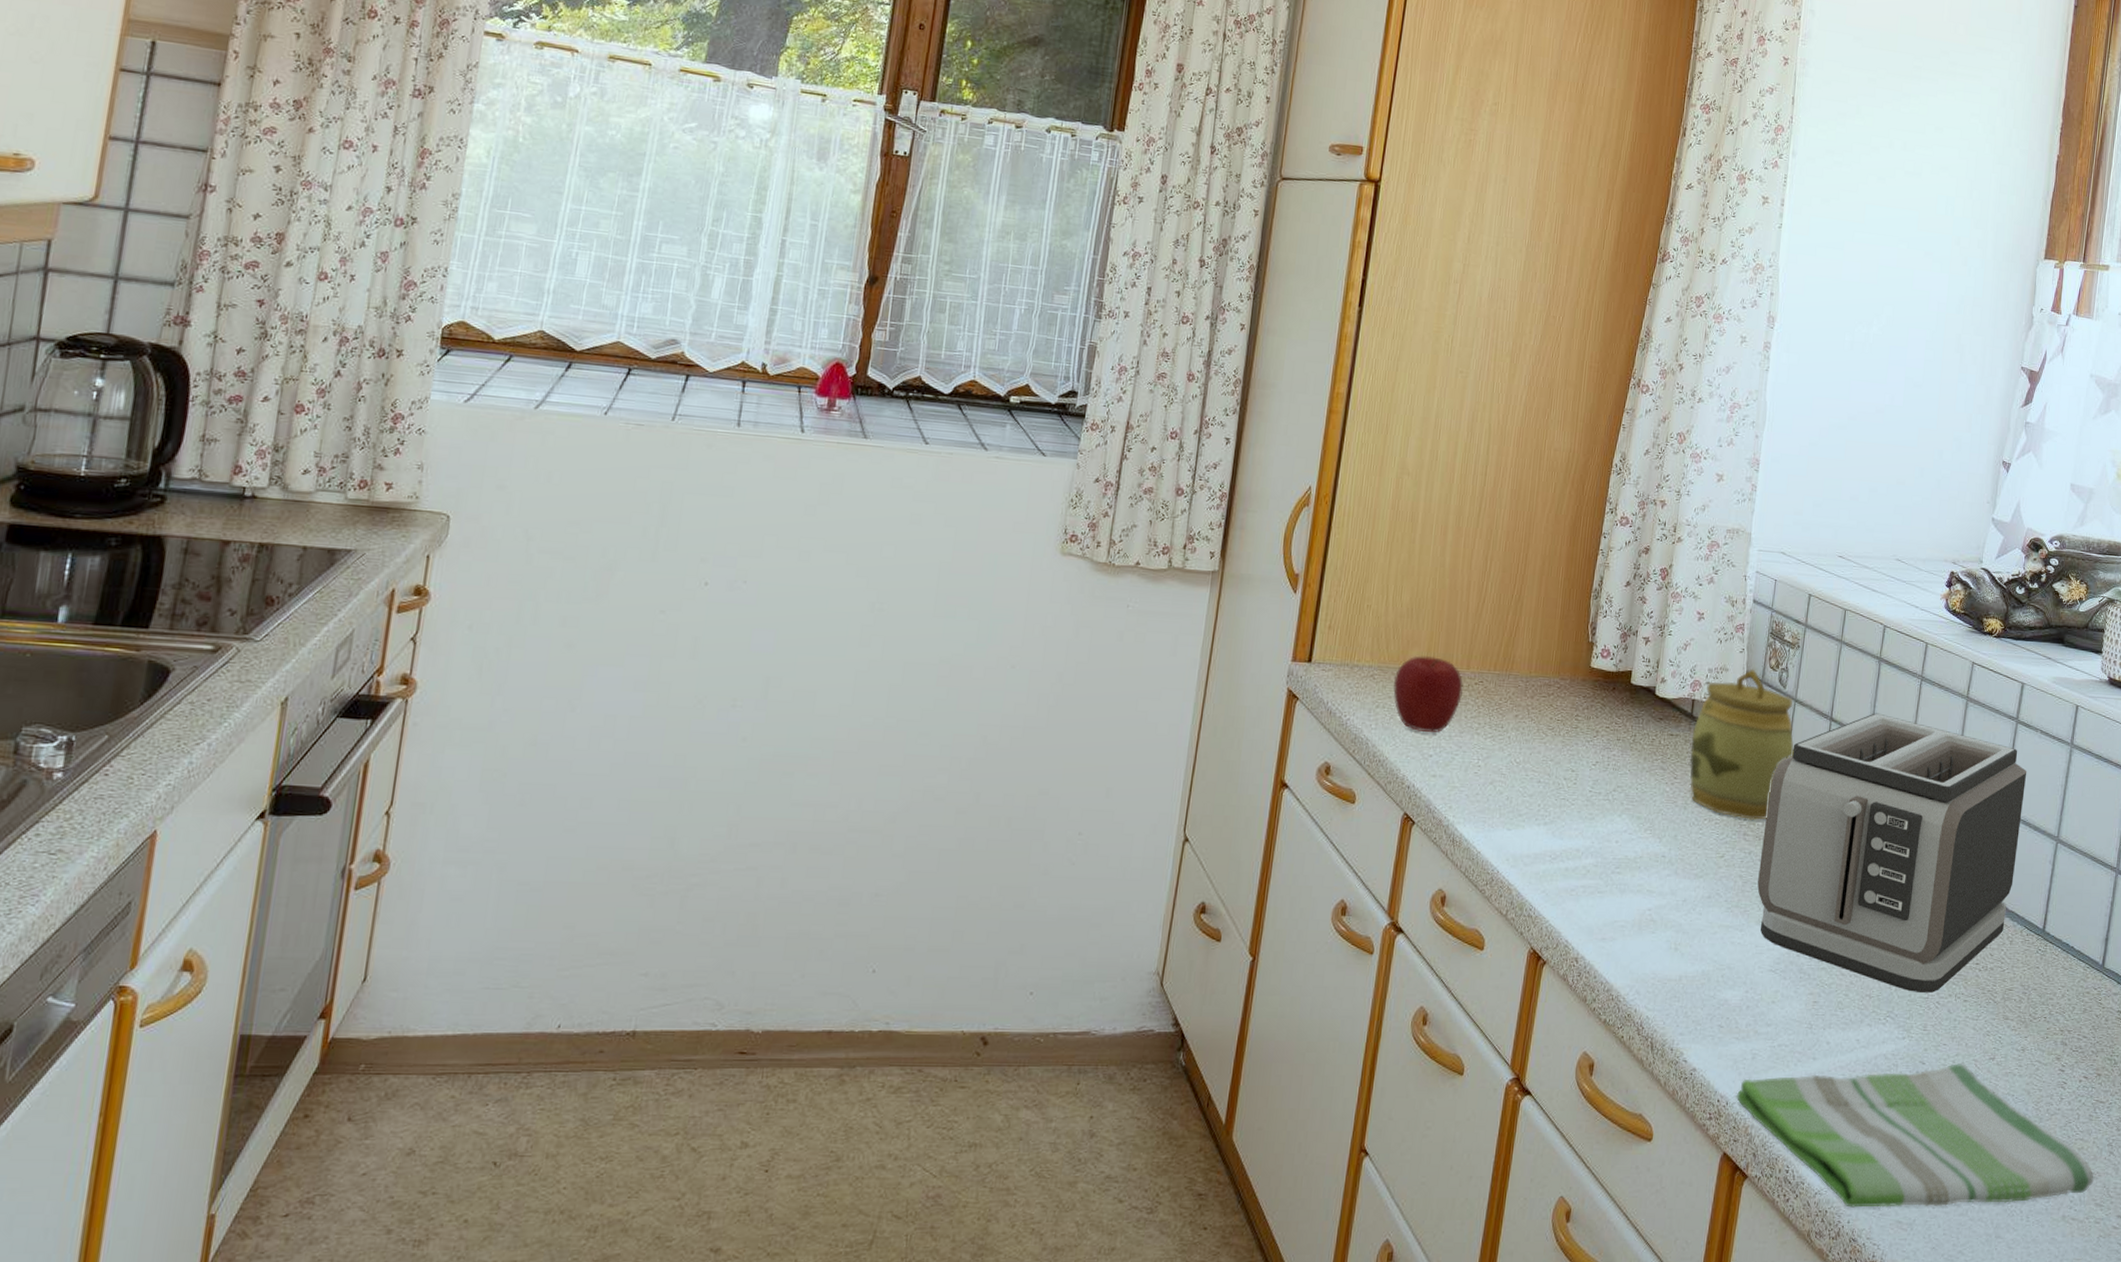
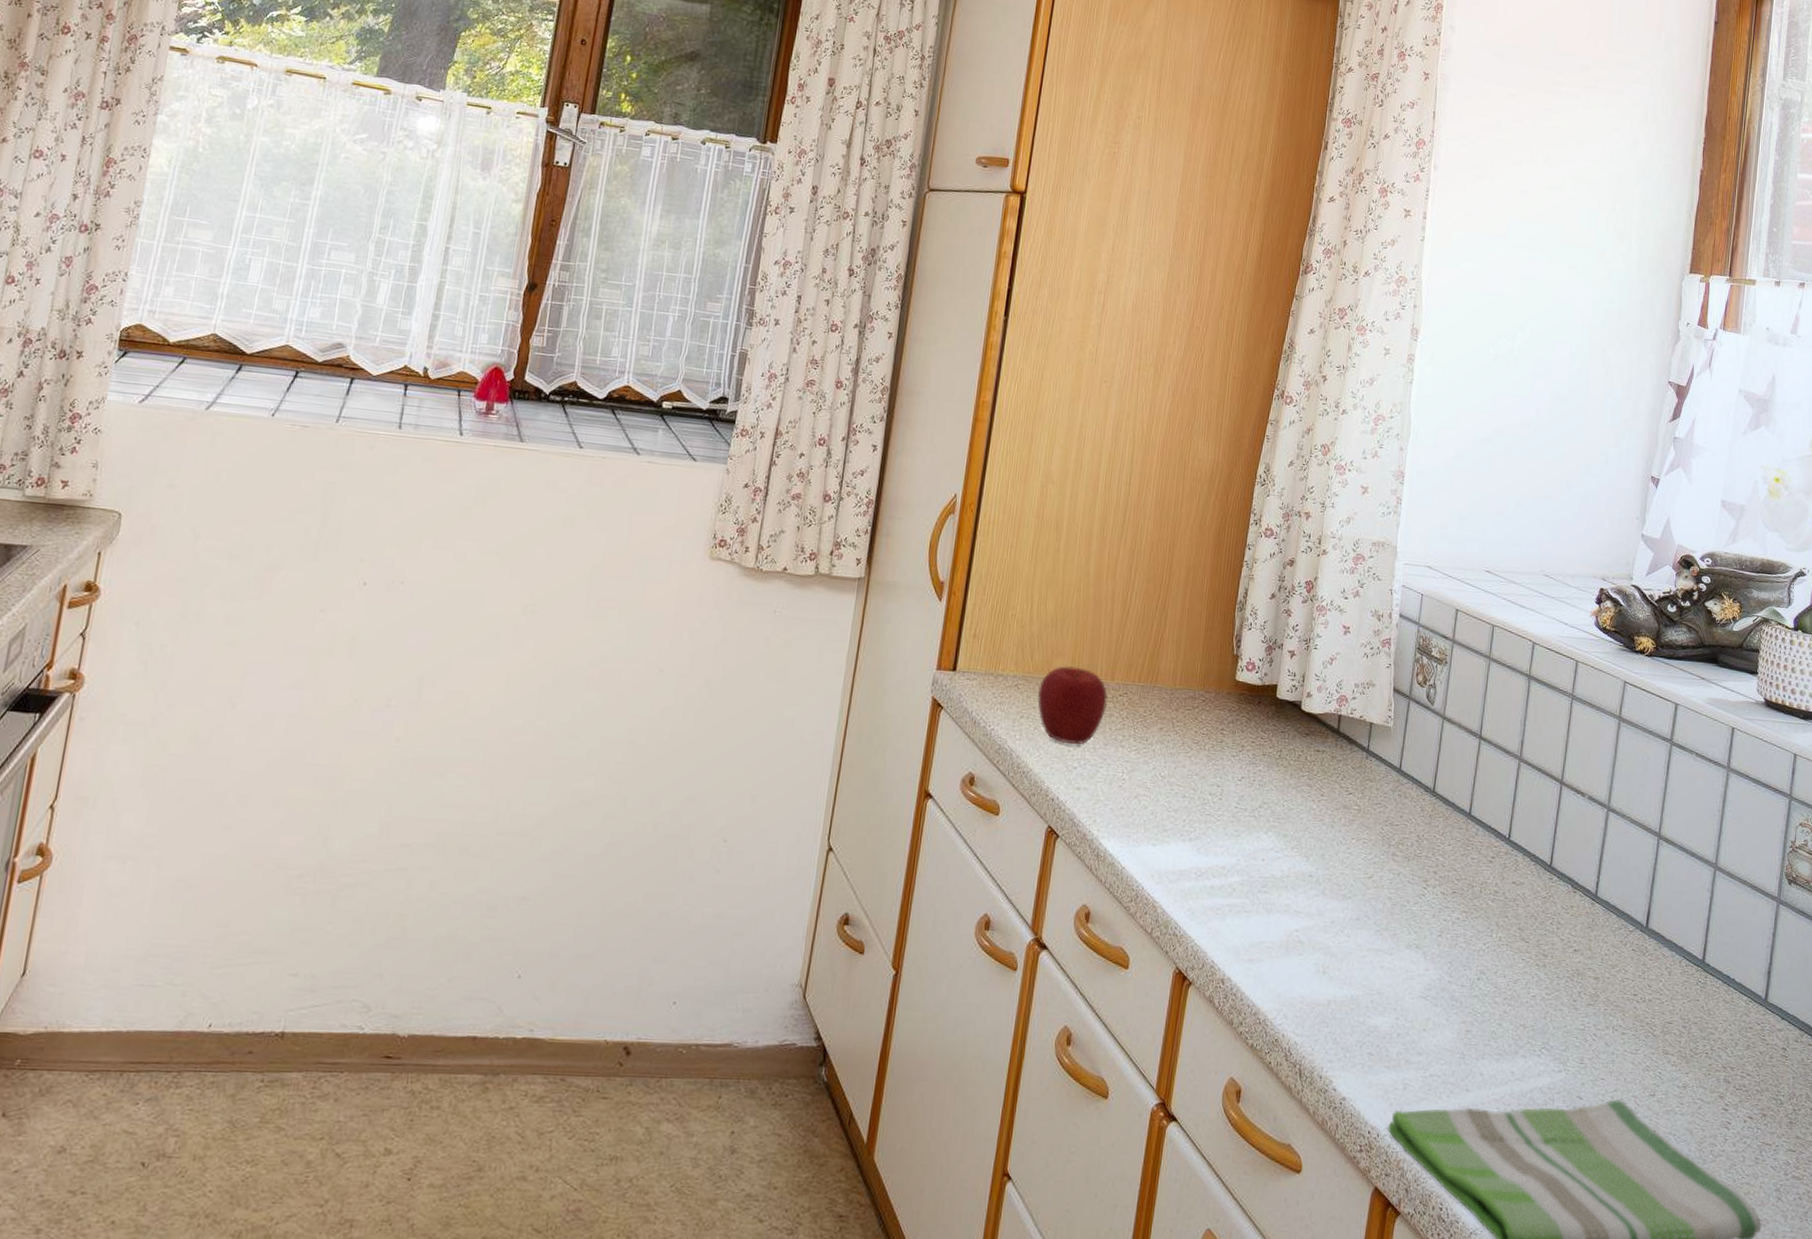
jar: present [1689,669,1794,821] -> none [1336,684,1443,841]
toaster: present [1757,713,2027,993] -> none [1407,732,1683,1024]

